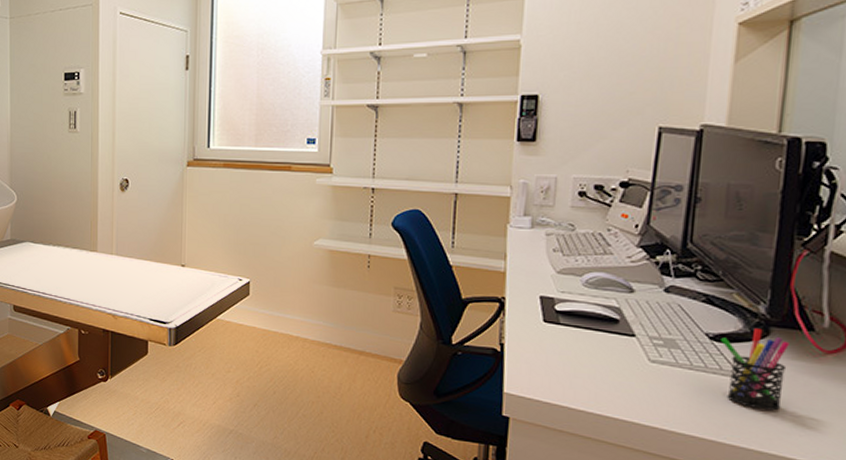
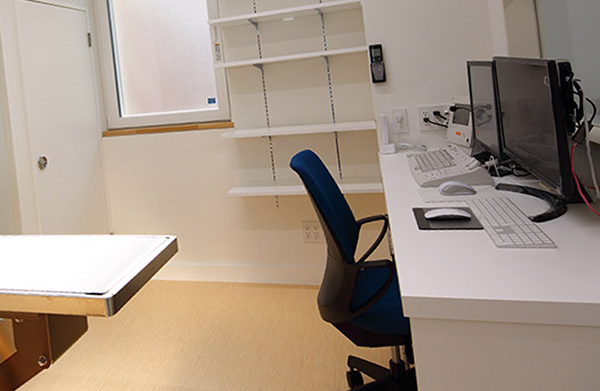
pen holder: present [721,327,789,411] -> none [539,206,586,270]

